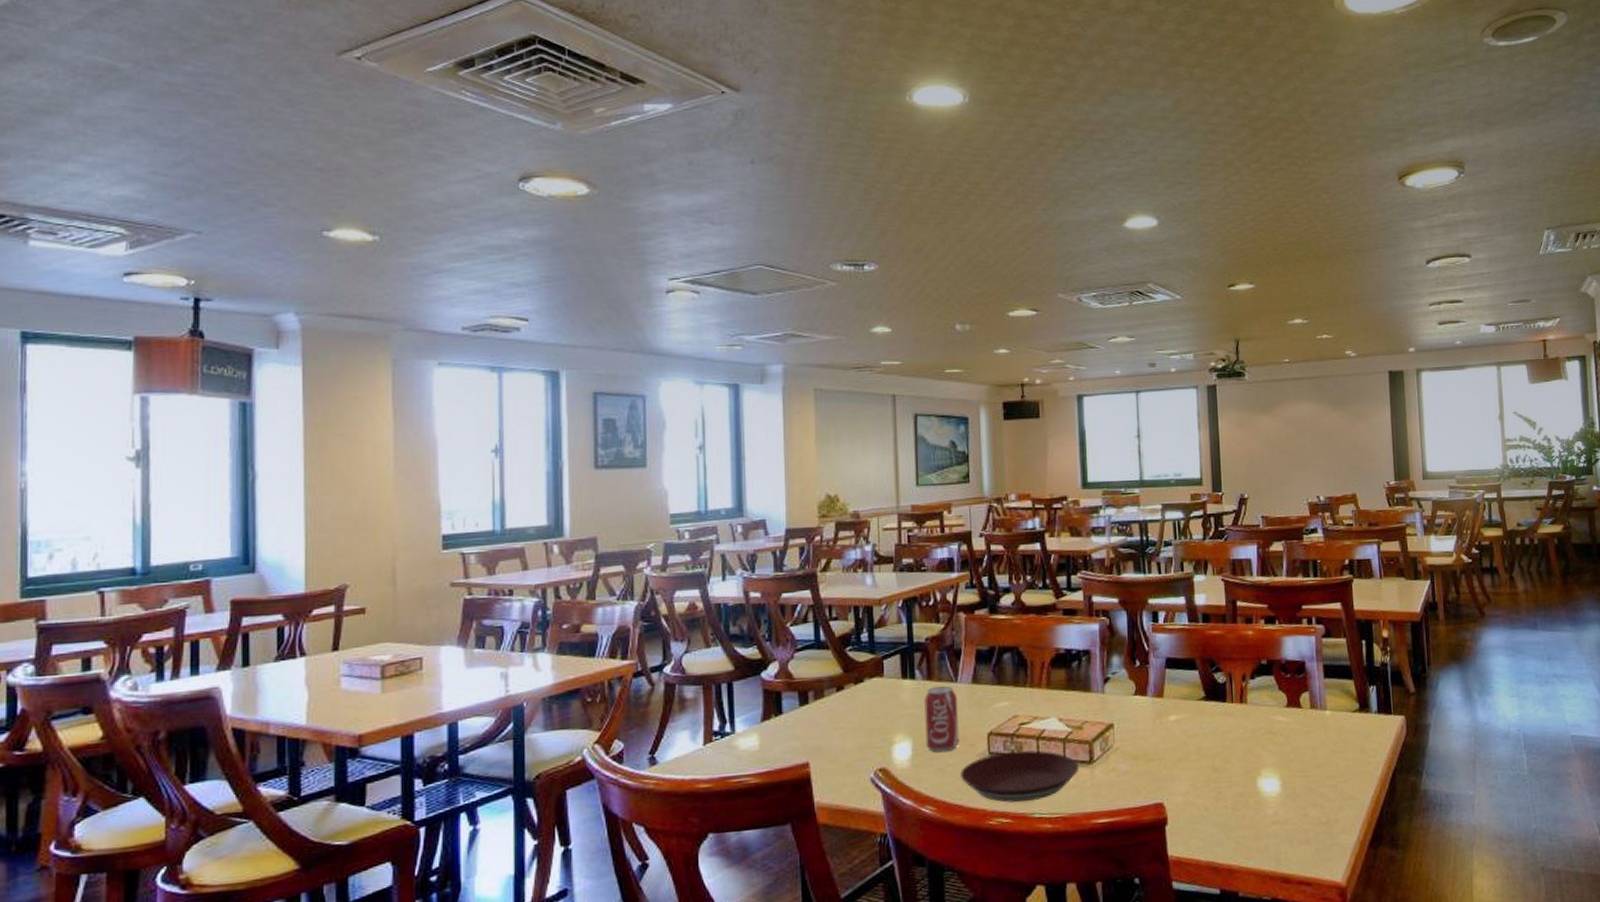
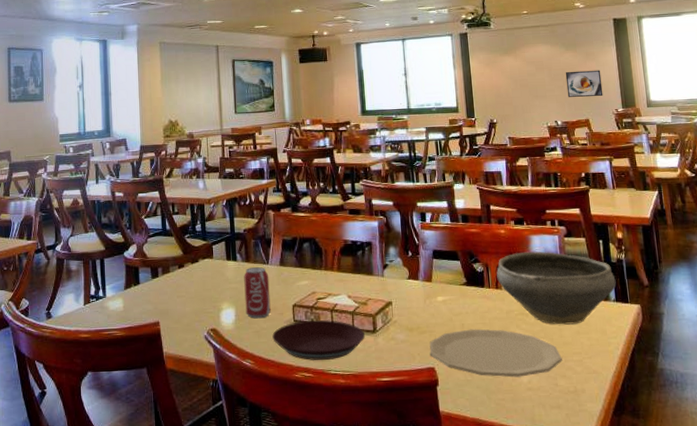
plate: none [1157,752,1314,810] -> present [429,329,562,378]
bowl: none [1241,655,1379,744] -> present [496,251,617,325]
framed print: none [1331,434,1374,467] -> present [565,70,603,97]

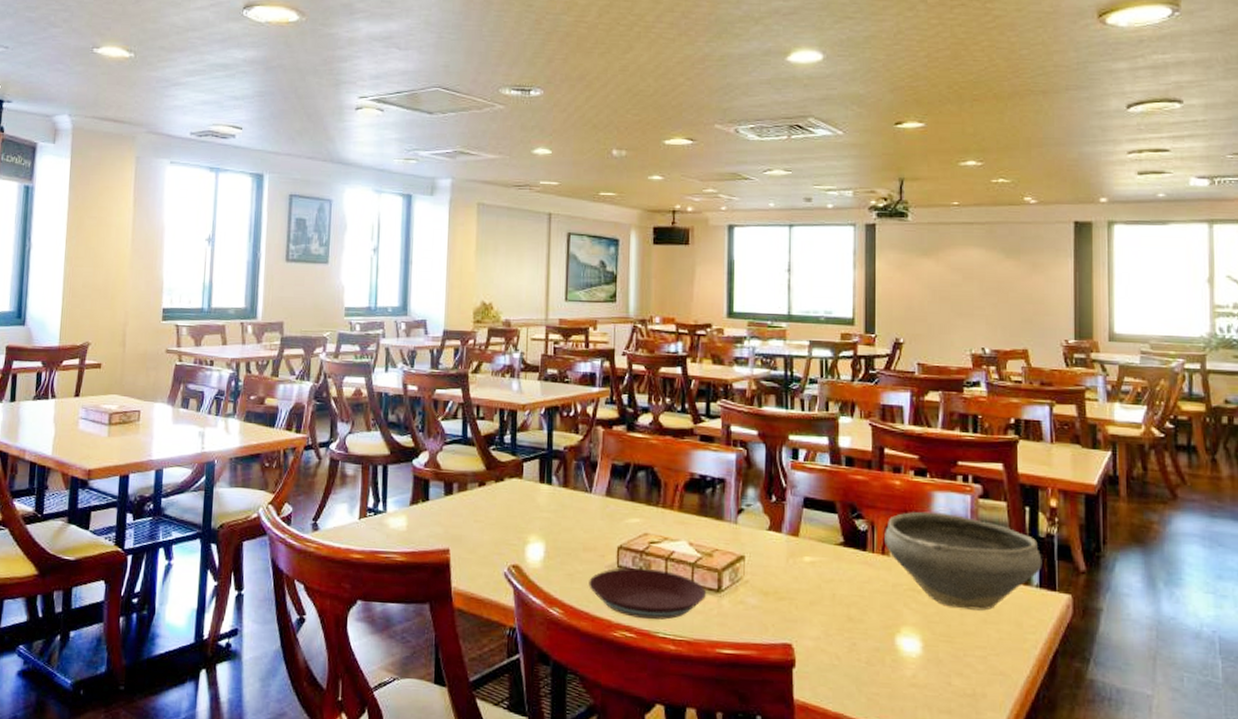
beverage can: present [244,267,271,319] -> none [558,495,591,559]
plate: present [429,329,562,378] -> none [787,601,960,669]
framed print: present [565,70,603,97] -> none [1002,285,1050,322]

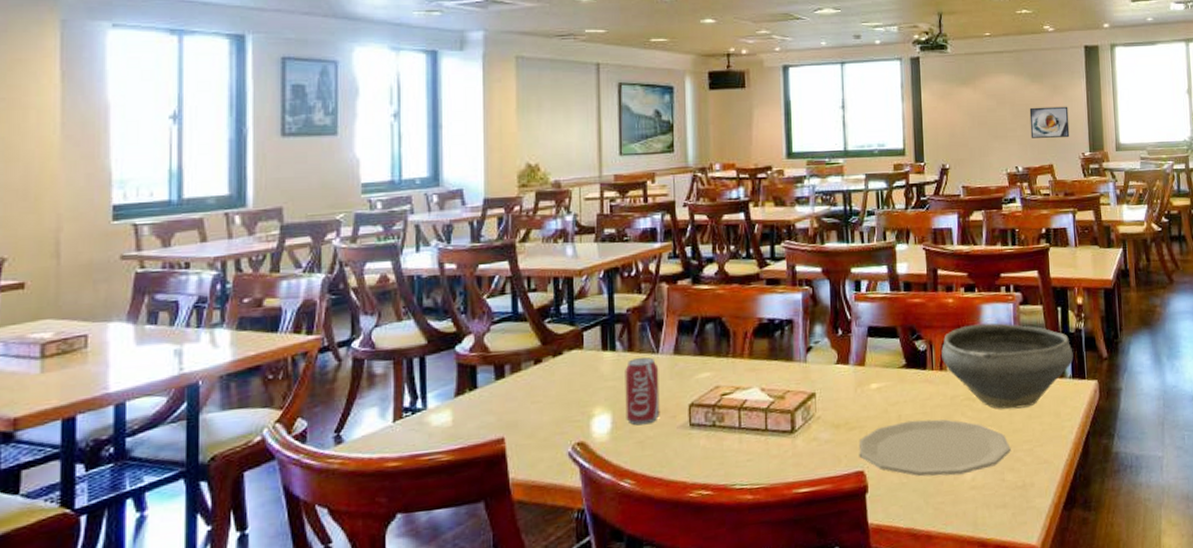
beverage can: none [558,495,591,559] -> present [625,357,660,426]
plate: present [589,567,706,620] -> none [661,421,780,474]
plate: none [787,601,960,669] -> present [858,419,1011,477]
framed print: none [1002,285,1050,322] -> present [1029,106,1070,138]

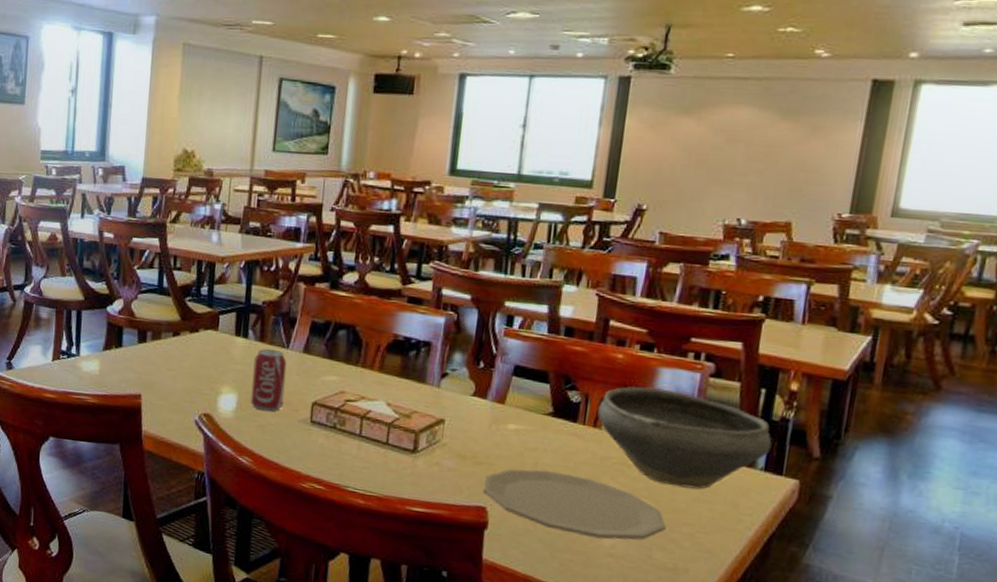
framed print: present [1029,106,1070,138] -> none [766,150,830,193]

